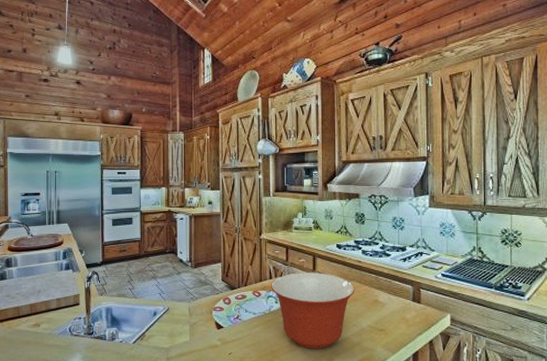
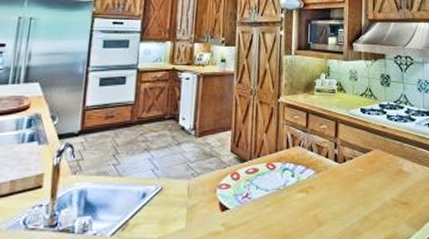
mixing bowl: present [271,273,355,349] -> none [287,140,379,230]

